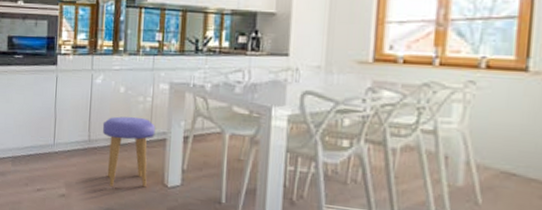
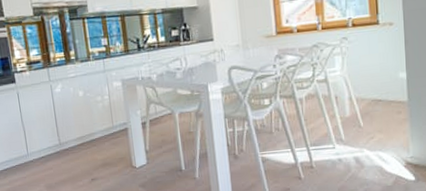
stool: present [102,116,156,187] -> none [69,114,118,179]

